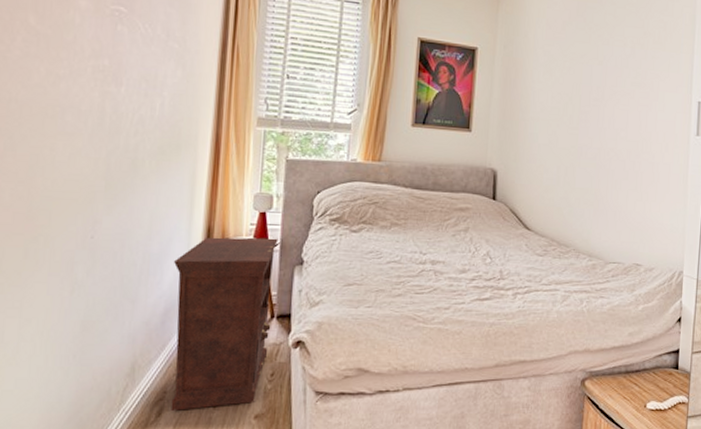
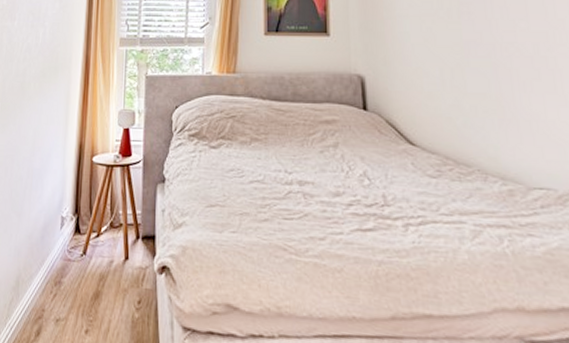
nightstand: present [171,237,278,411] -> none [48,153,141,333]

